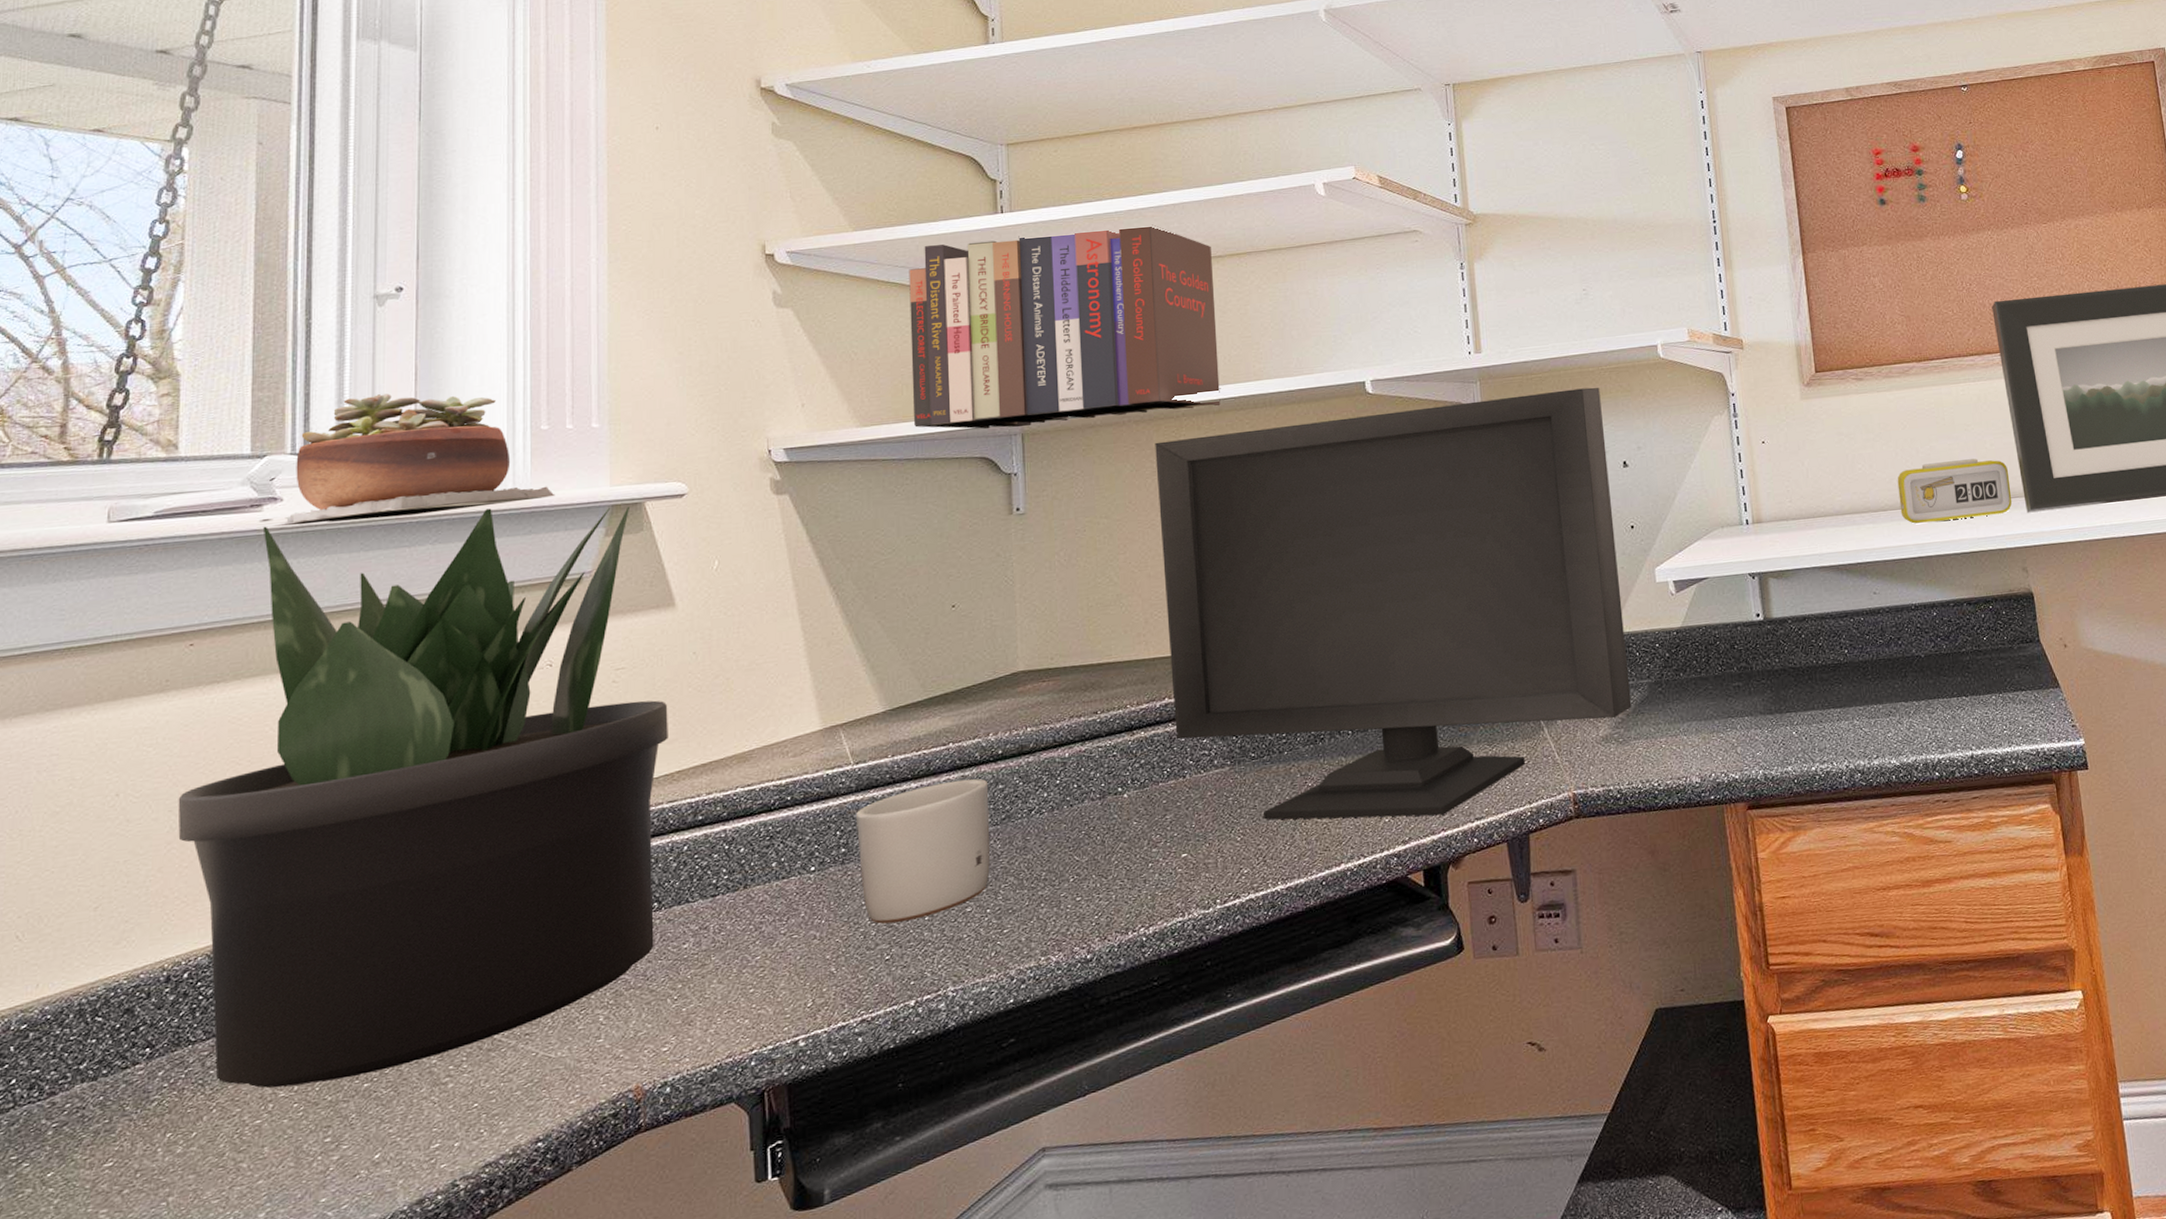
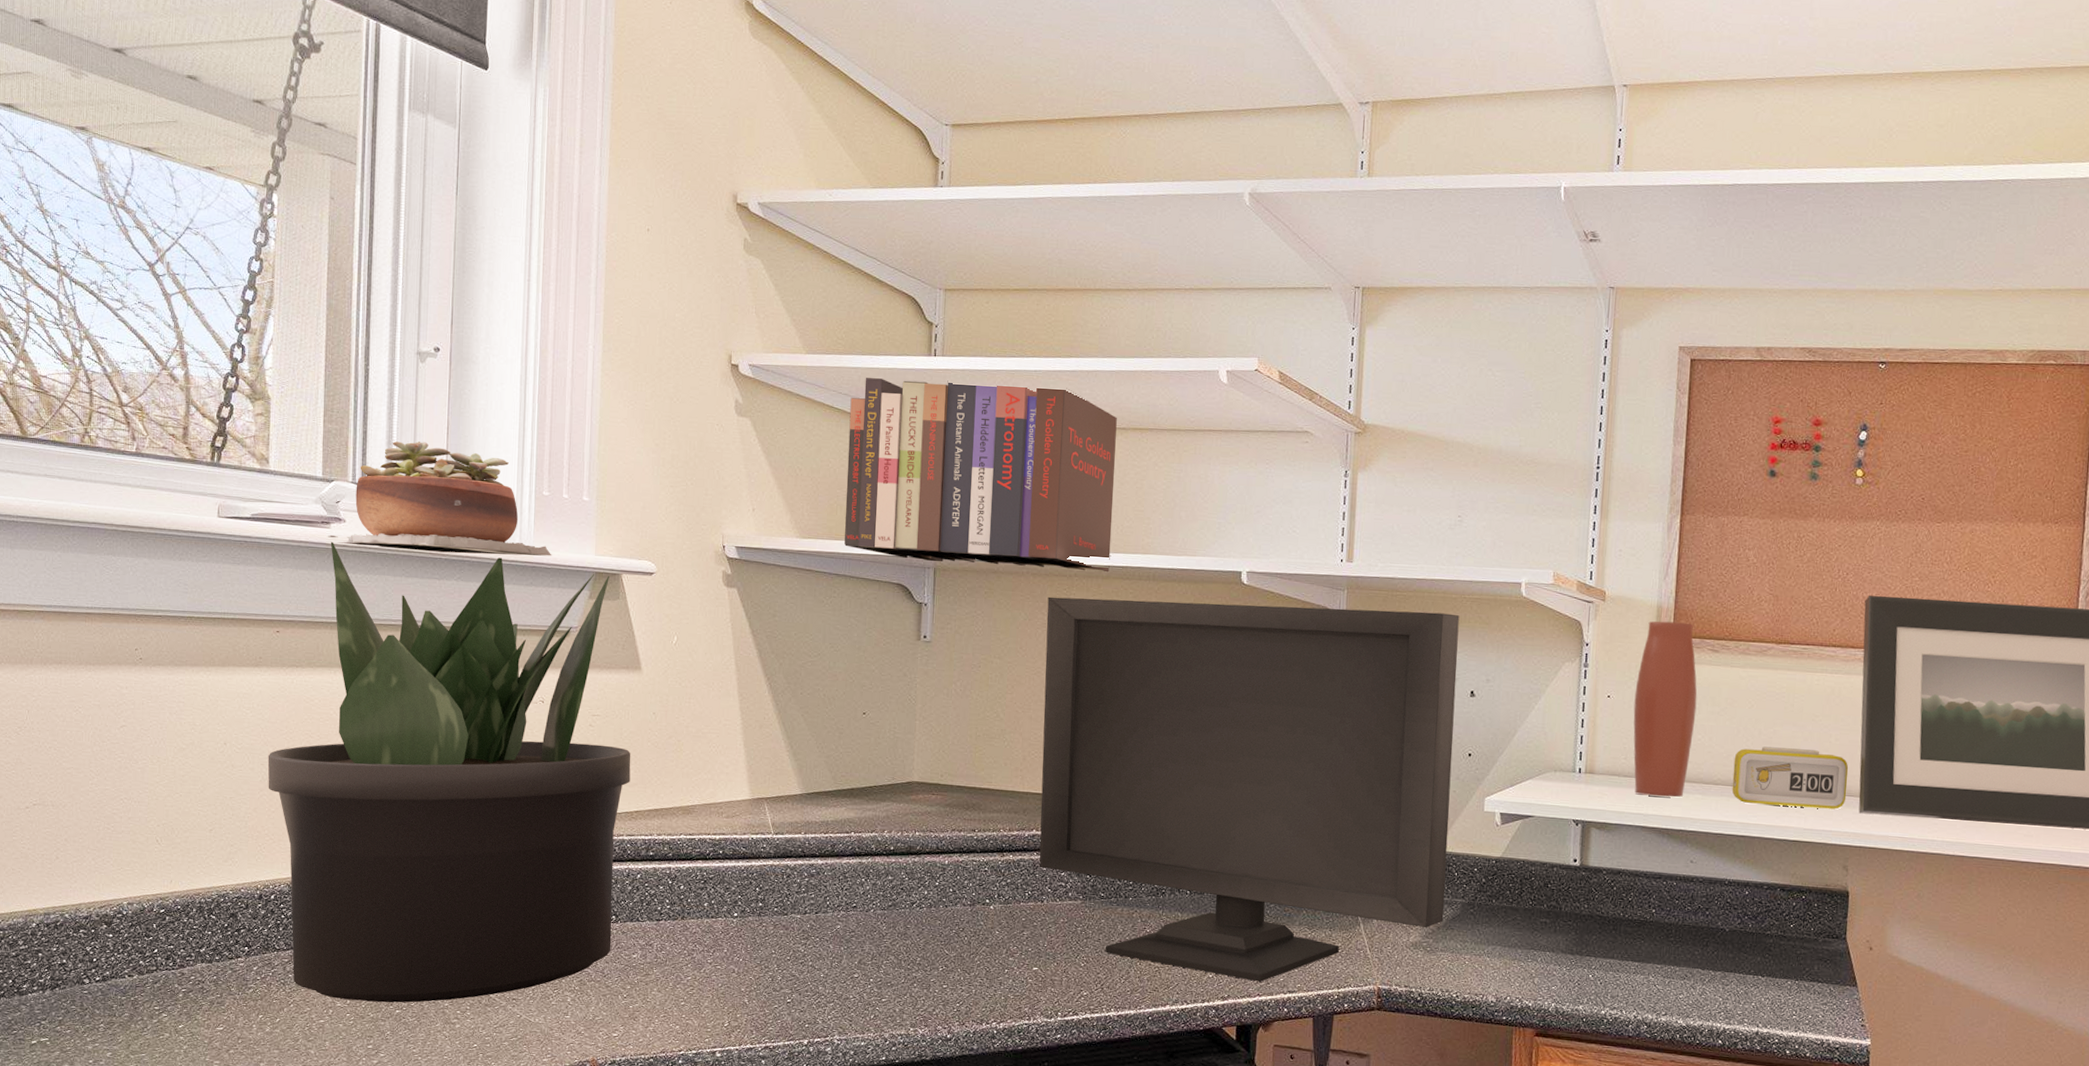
mug: present [855,778,990,924] -> none [772,864,880,974]
vase: none [1788,356,1855,535] -> present [1633,621,1697,798]

